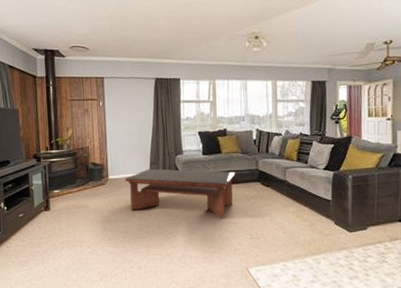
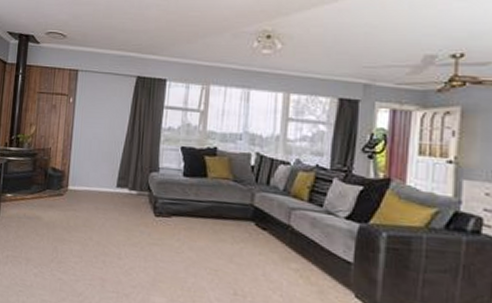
coffee table: present [125,169,235,219] -> none [87,184,222,263]

